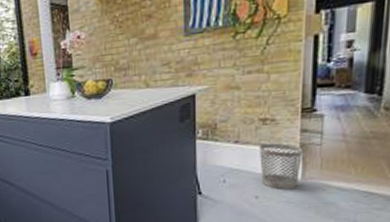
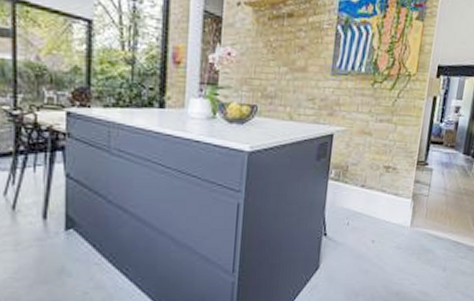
wastebasket: present [258,143,303,190] -> none [379,190,414,236]

